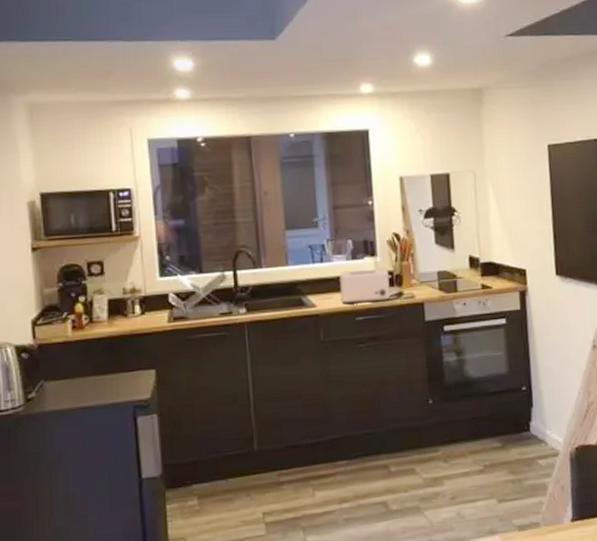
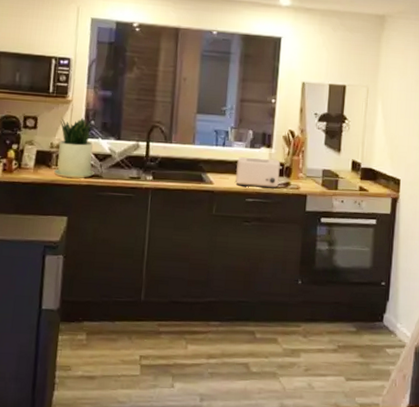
planter: none [129,253,179,326] -> present [53,117,95,179]

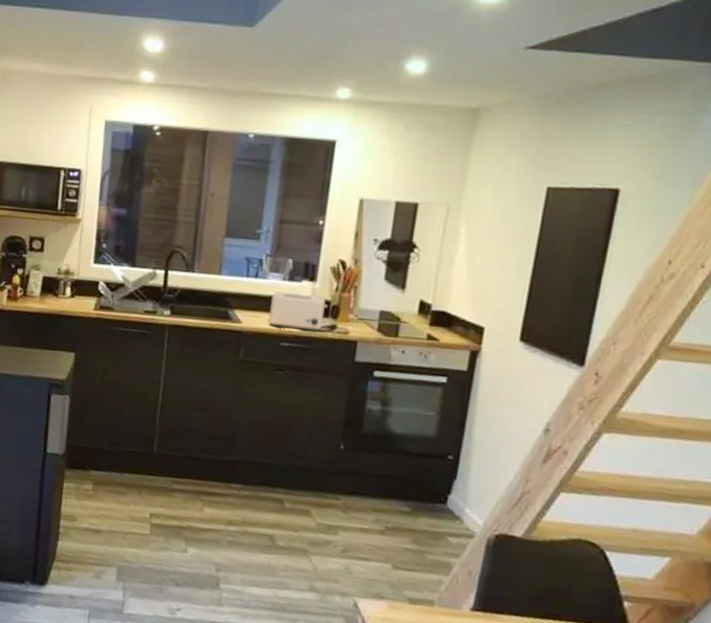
planter: present [53,117,95,179] -> none [60,239,105,310]

